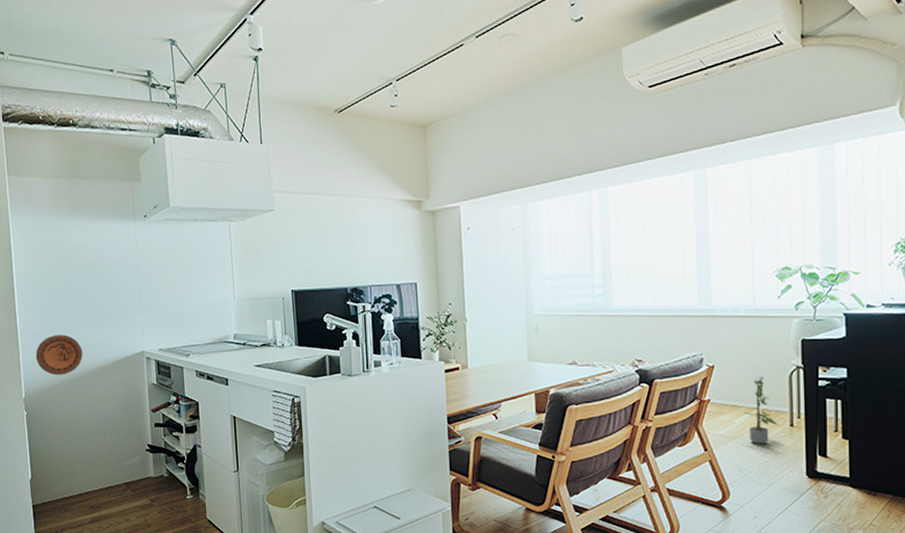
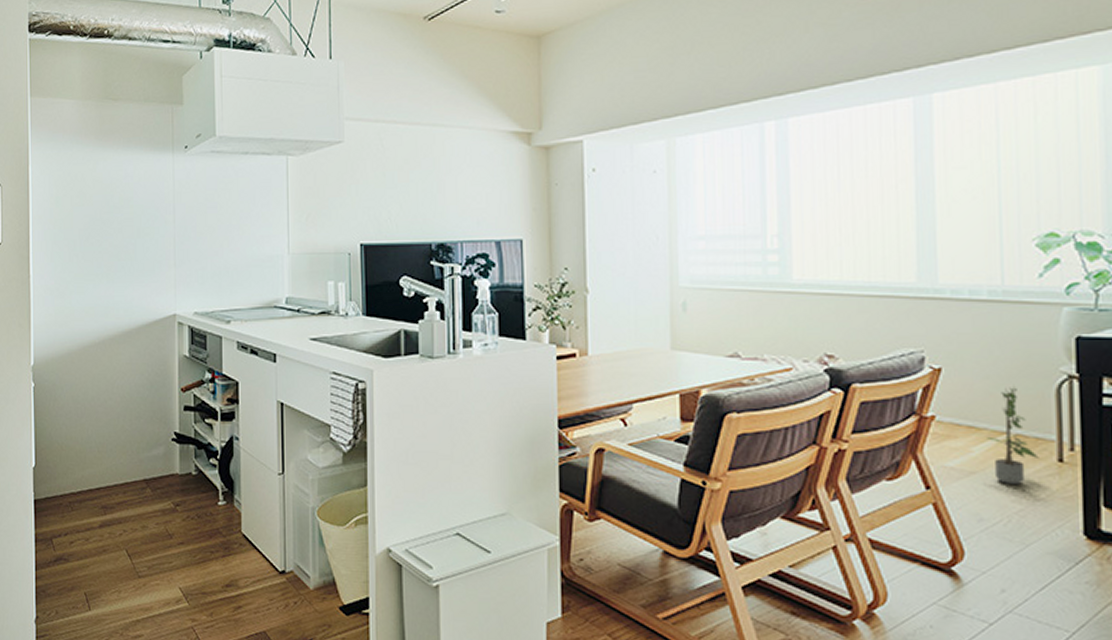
decorative plate: present [35,334,83,376] -> none [48,290,103,340]

